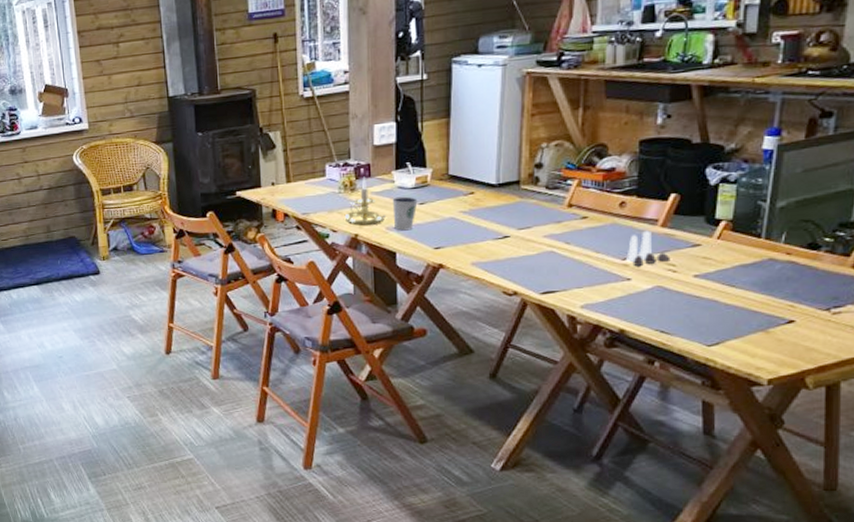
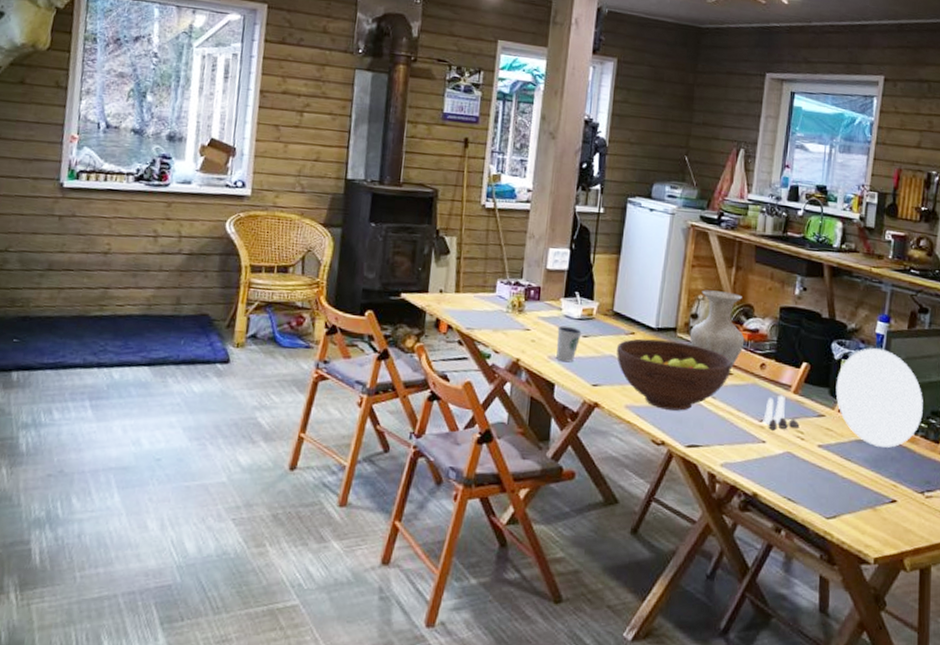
candle holder: present [344,176,386,225] -> none [508,299,549,351]
fruit bowl: none [457,194,586,262] -> present [617,338,732,411]
vase: none [535,134,599,213] -> present [689,290,745,369]
plate: none [713,165,828,269] -> present [835,348,923,448]

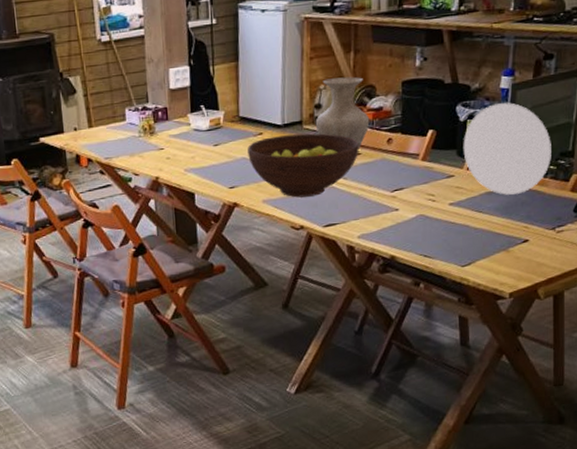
dixie cup: present [556,325,582,363] -> none [189,138,212,172]
salt and pepper shaker set: present [763,395,800,431] -> none [394,164,430,198]

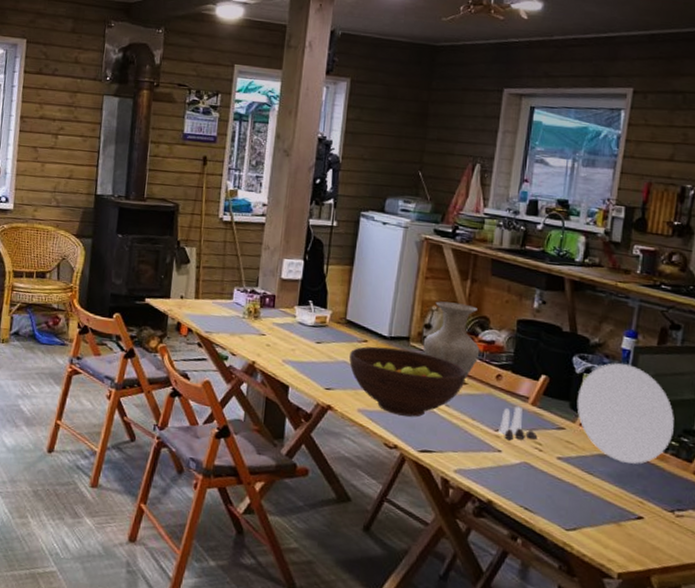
salt and pepper shaker set: none [394,164,430,198] -> present [499,406,538,441]

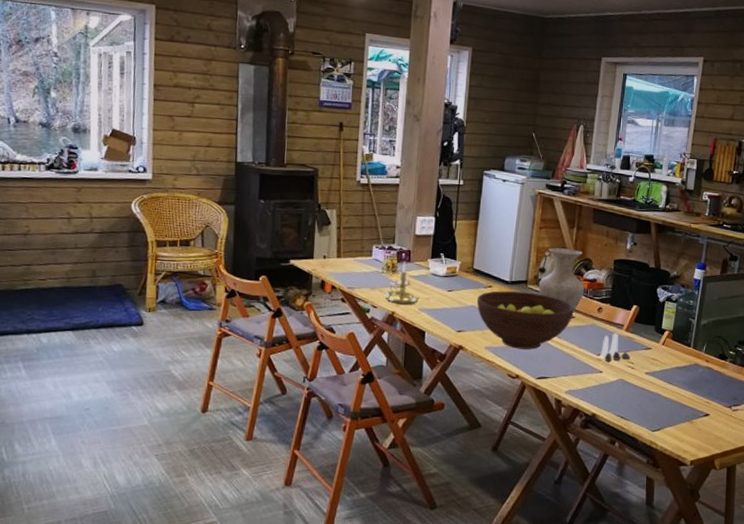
candle holder: none [245,306,284,355] -> present [384,261,420,305]
plate: present [577,363,674,464] -> none [660,291,732,372]

